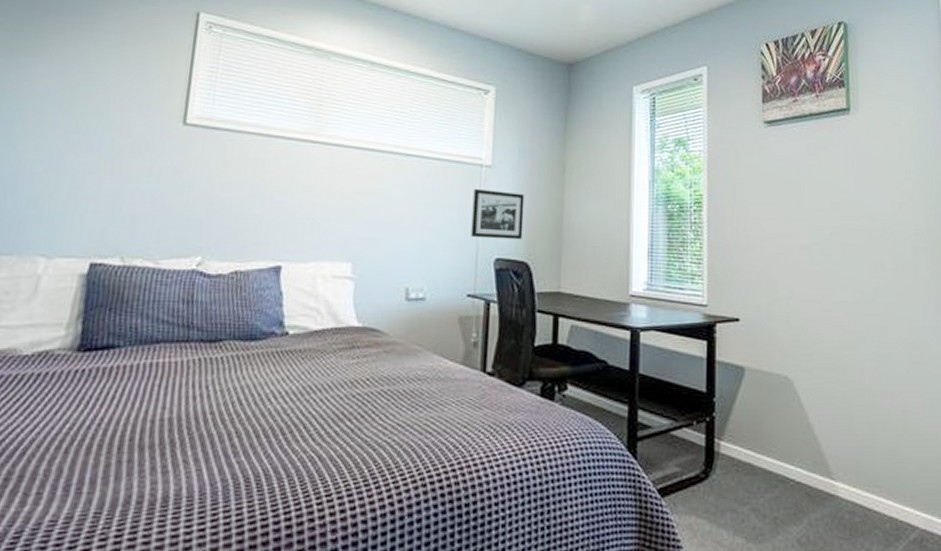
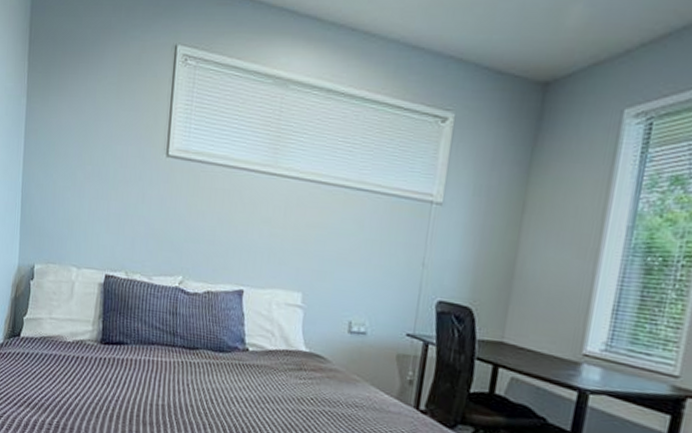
picture frame: present [471,188,525,240] -> none [415,226,475,284]

